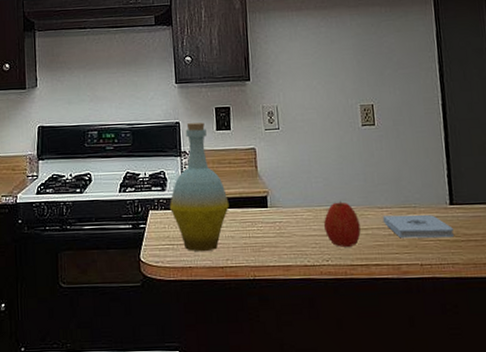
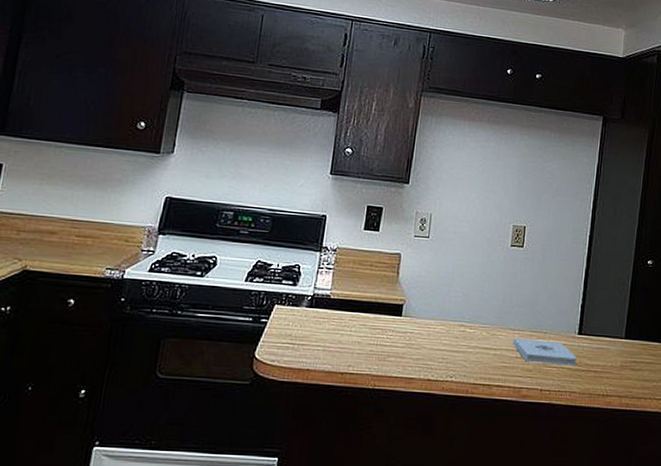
bottle: present [169,122,229,251] -> none [297,218,363,355]
apple: present [323,200,361,247] -> none [454,318,491,365]

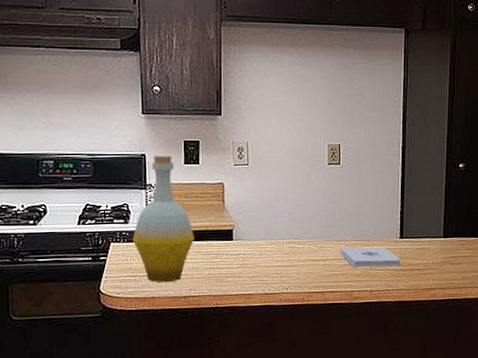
bottle: none [297,218,363,355] -> present [132,156,195,282]

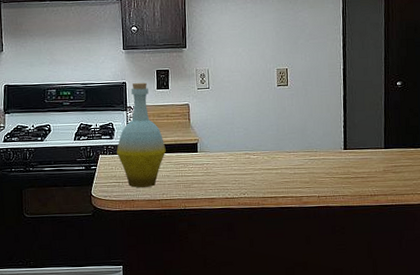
notepad: present [340,247,401,268] -> none [290,157,345,176]

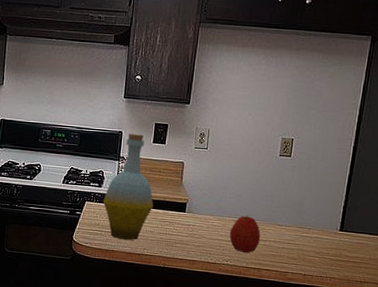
apple: none [242,146,272,183] -> present [229,215,261,253]

